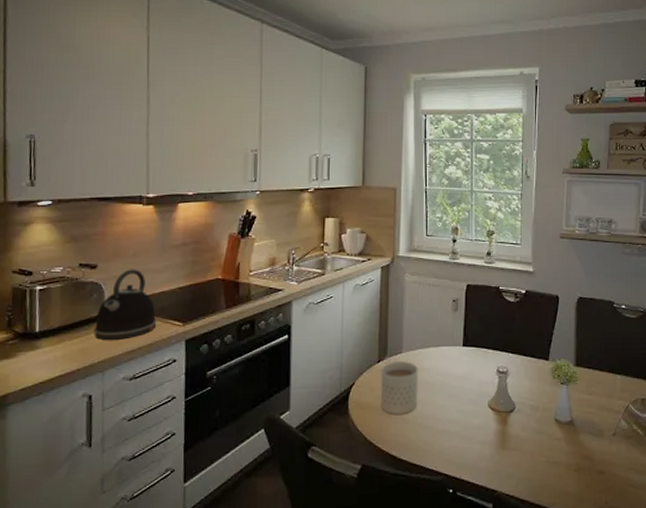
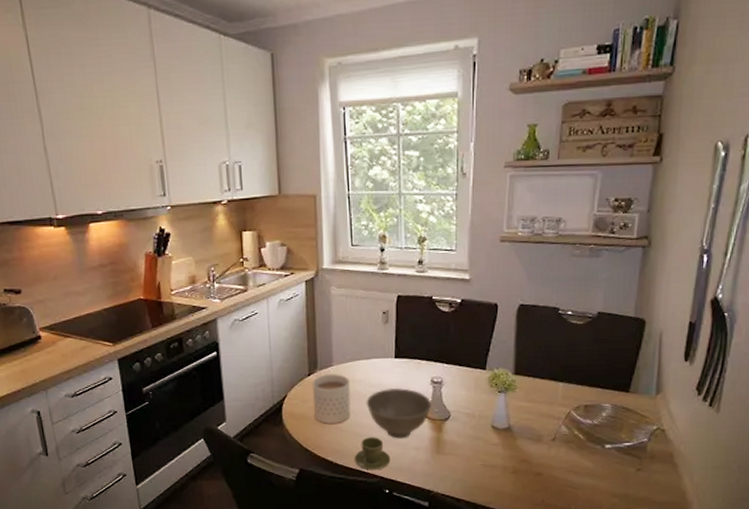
kettle: present [93,269,157,340] -> none [30,292,88,361]
teacup: none [419,429,456,467] -> present [355,437,391,470]
bowl: none [433,376,498,432] -> present [366,387,432,439]

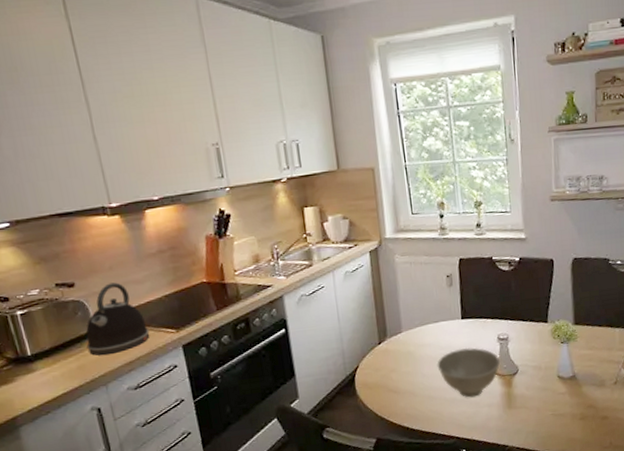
kettle: none [30,292,88,361] -> present [86,282,150,356]
mug: present [312,374,351,424] -> none [383,340,423,390]
teacup: present [355,437,391,470] -> none [430,398,465,432]

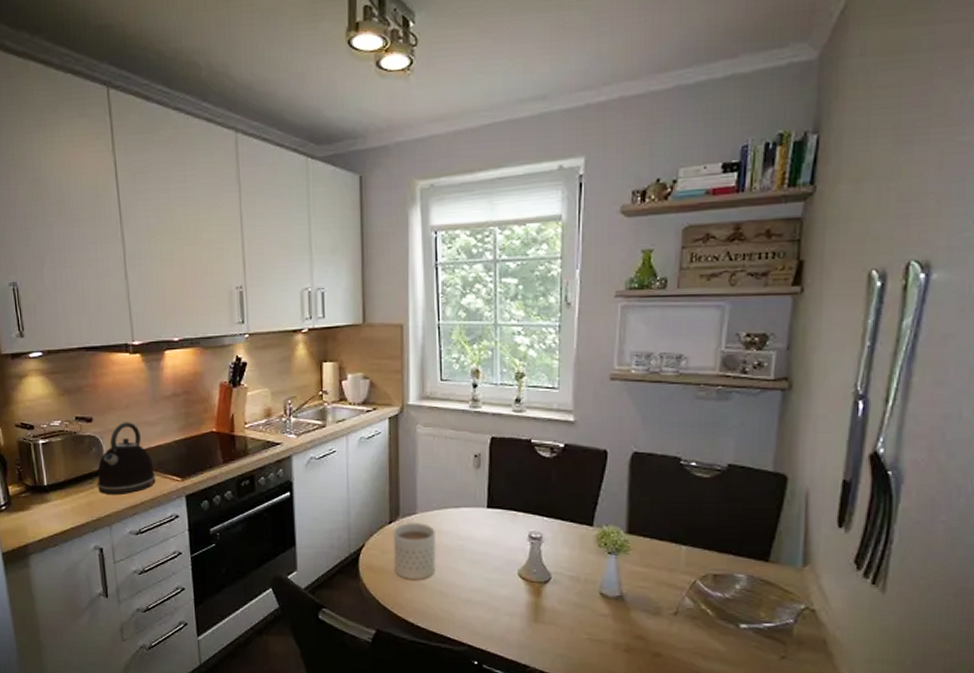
mug: none [383,340,423,390] -> present [393,523,437,580]
bowl: present [437,347,501,398] -> none [453,541,530,602]

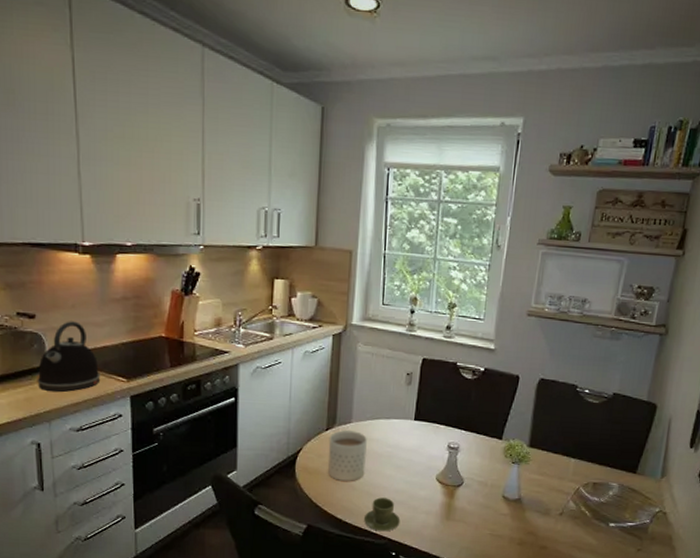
teacup: none [439,597,481,637] -> present [364,497,400,532]

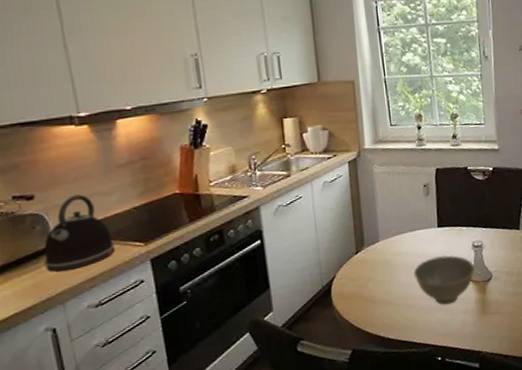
mug: present [327,430,367,481] -> none [360,248,400,300]
teacup: present [364,497,400,532] -> none [406,306,441,340]
bowl: none [381,449,447,502] -> present [413,255,475,305]

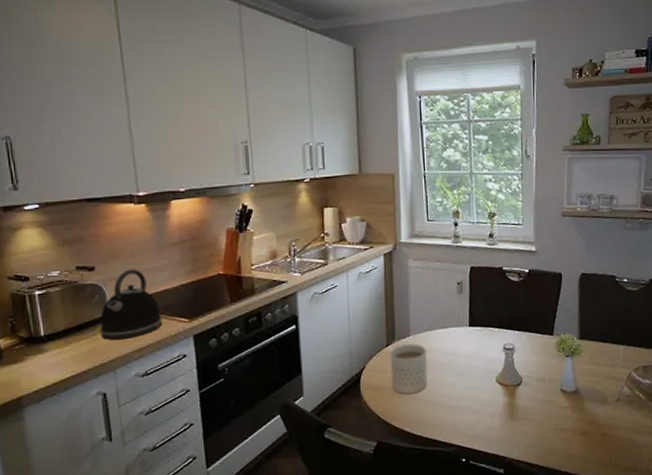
mug: none [360,248,400,300] -> present [390,344,428,394]
bowl: present [413,255,475,305] -> none [442,355,505,406]

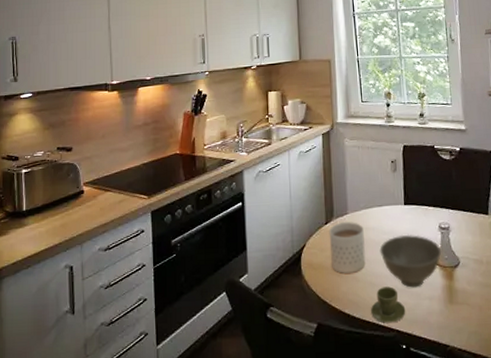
kettle: present [99,269,163,340] -> none [72,149,125,215]
teacup: none [432,405,467,440] -> present [371,286,406,323]
bowl: none [442,355,505,406] -> present [379,234,442,288]

